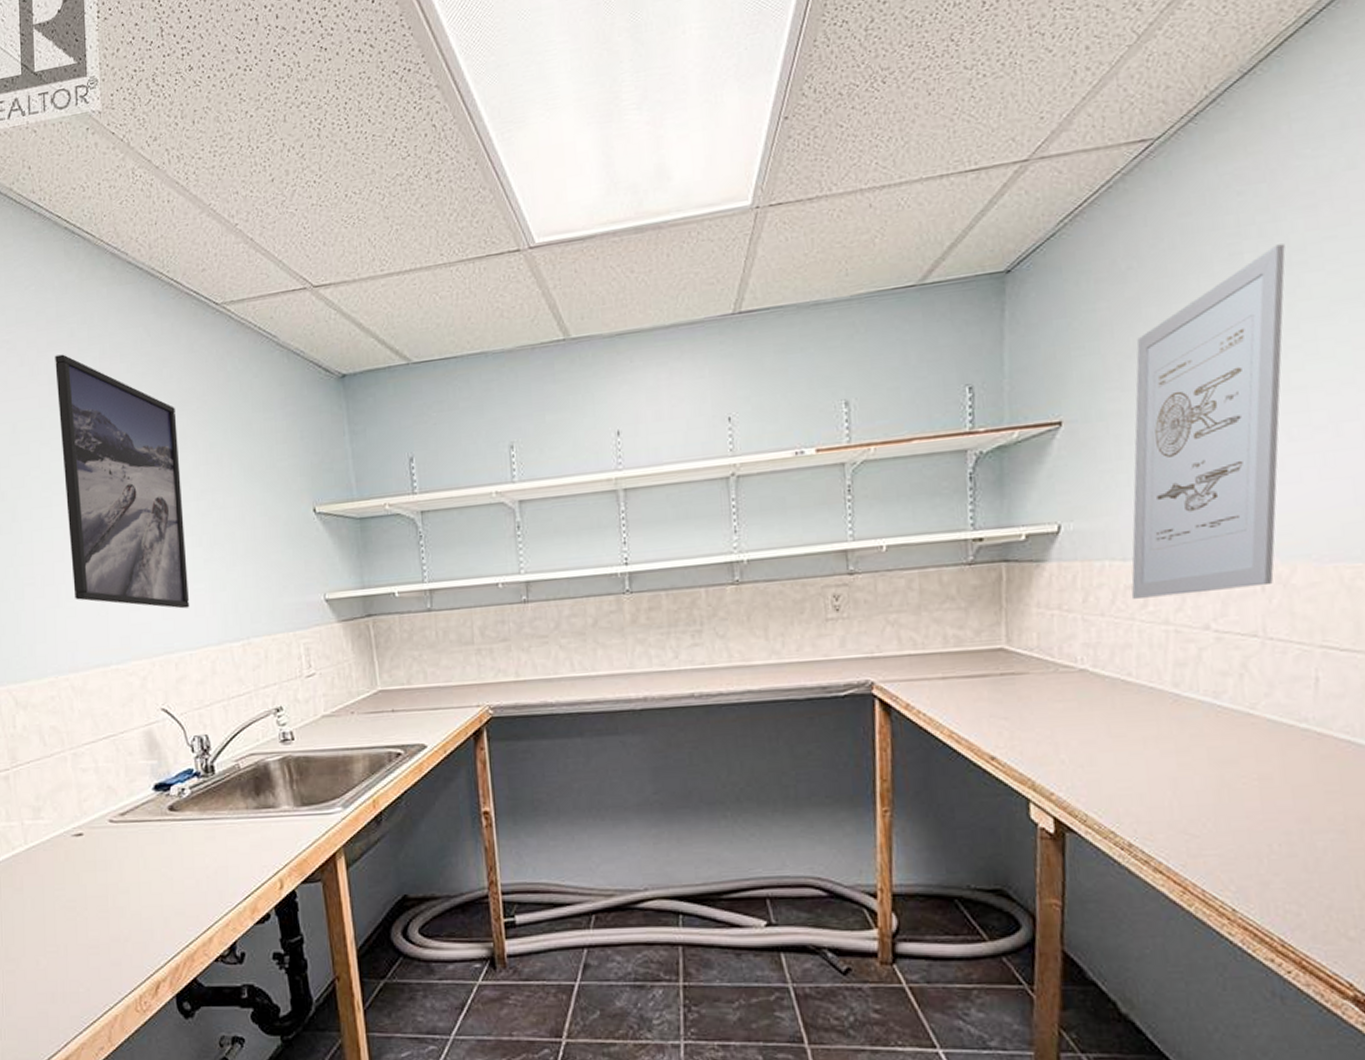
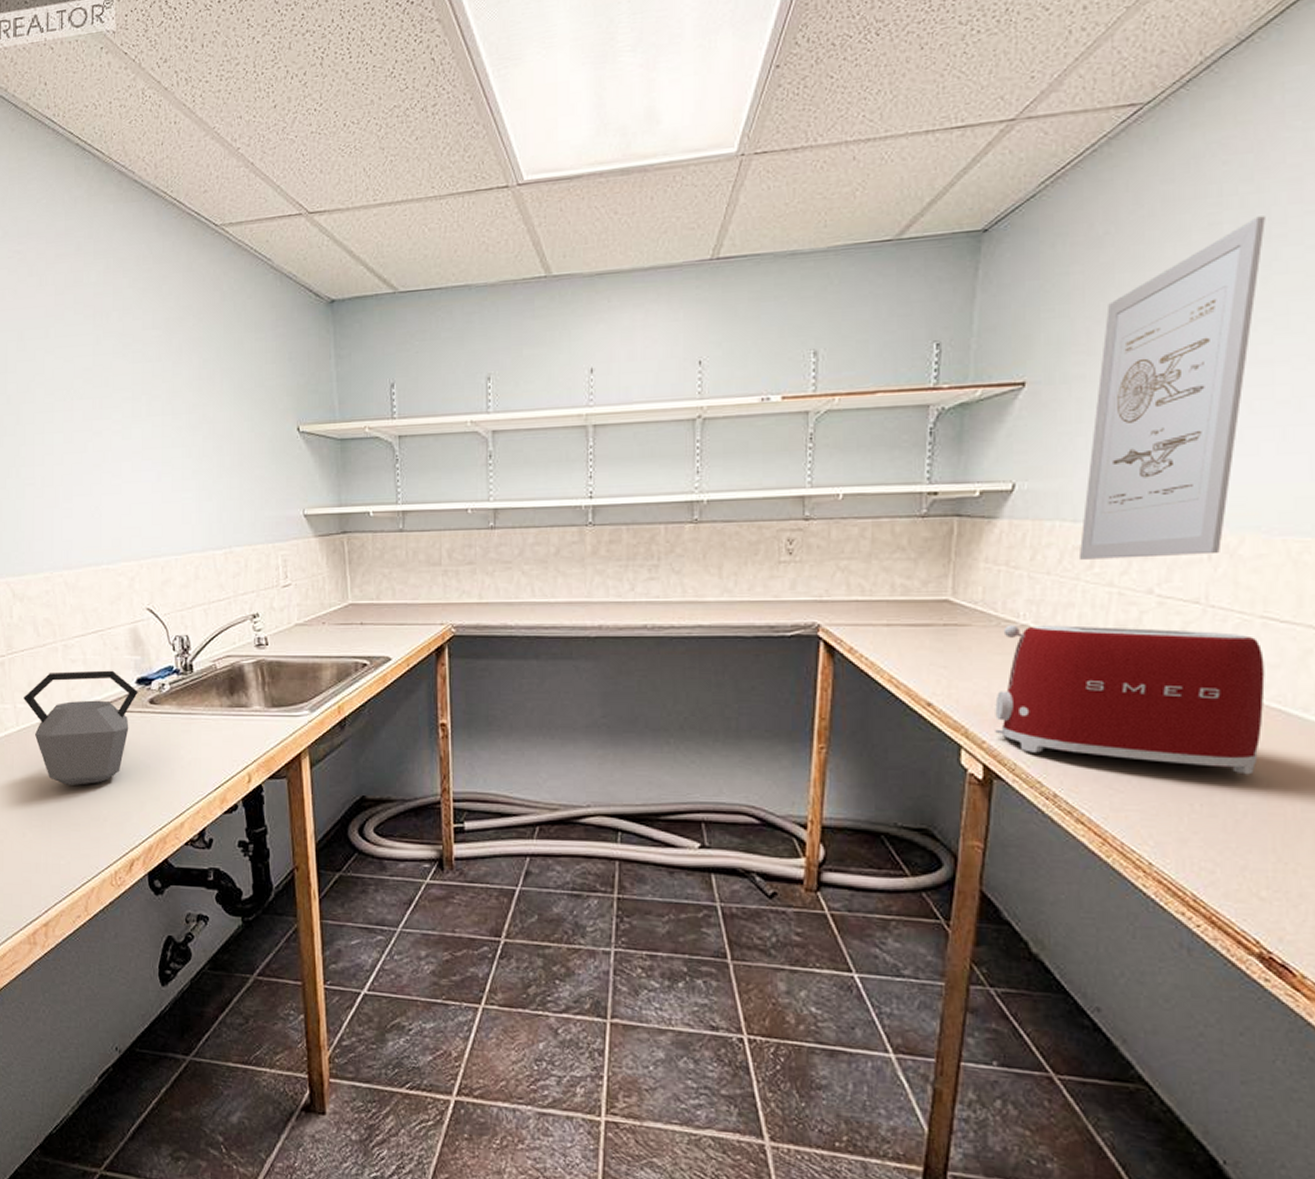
kettle: none [31,777,156,905] -> present [24,670,138,785]
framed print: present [55,354,190,609] -> none [62,266,178,516]
toaster: none [1060,664,1333,811] -> present [995,624,1265,775]

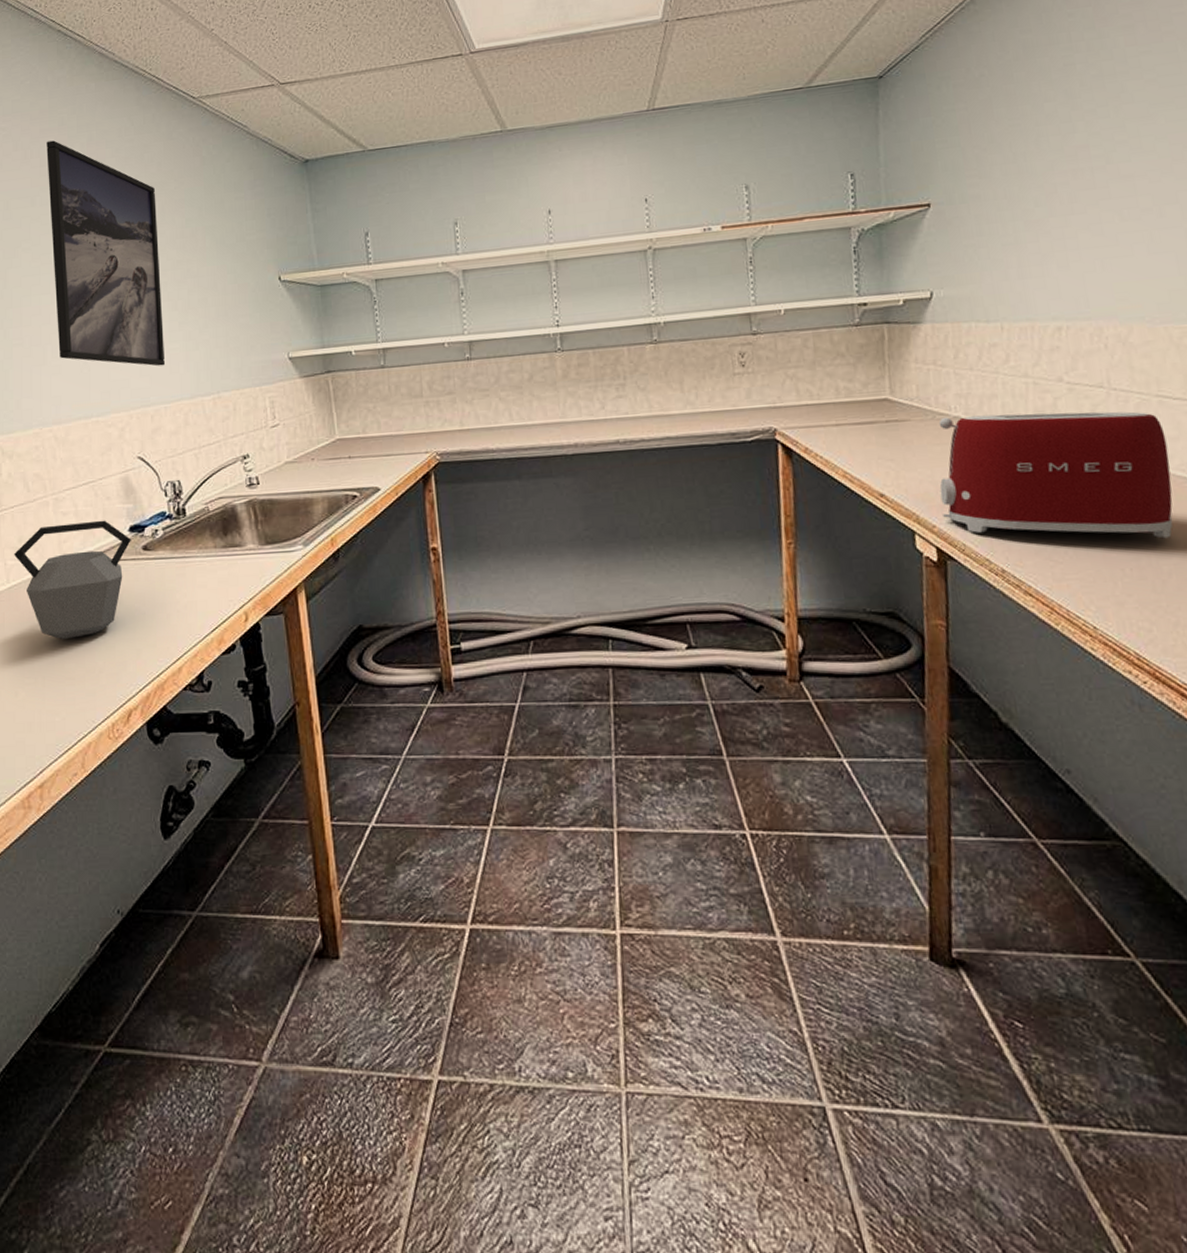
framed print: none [62,266,178,516] -> present [46,140,166,366]
wall art: present [1078,216,1265,560] -> none [990,57,1114,355]

